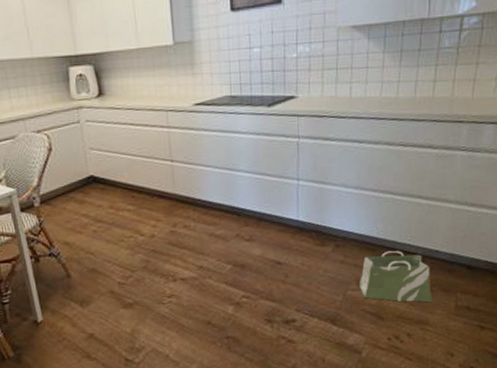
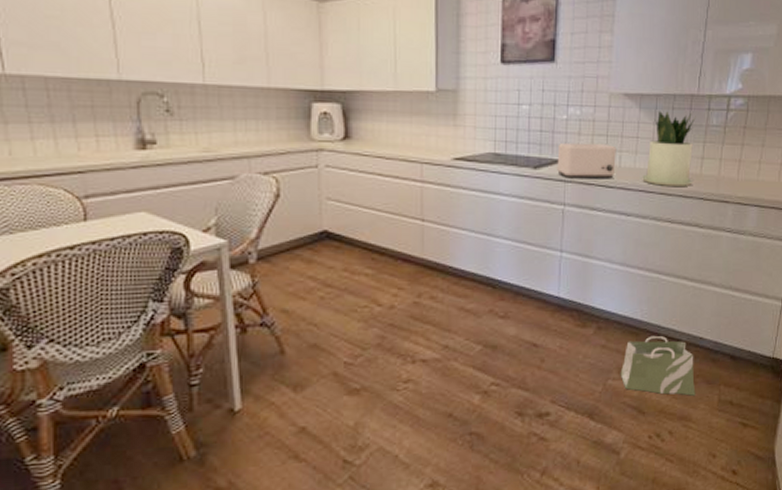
toaster: none [289,76,347,113] -> present [557,142,616,179]
planter: none [373,37,427,113] -> present [642,111,696,188]

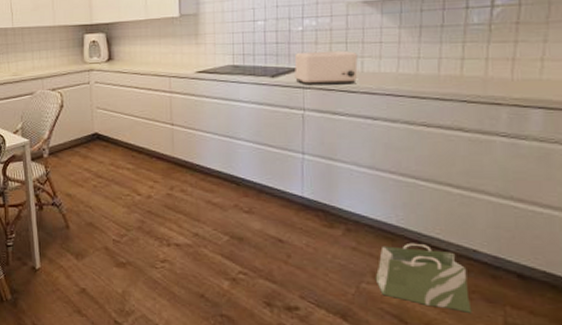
planter: present [642,111,696,188] -> none [389,13,452,91]

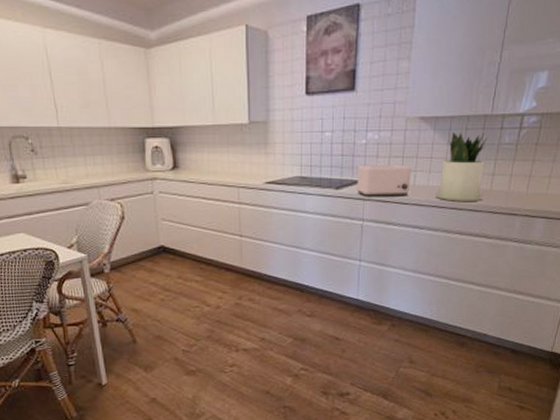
grocery bag: present [375,242,472,313] -> none [410,332,478,383]
planter: none [389,13,452,91] -> present [435,132,489,203]

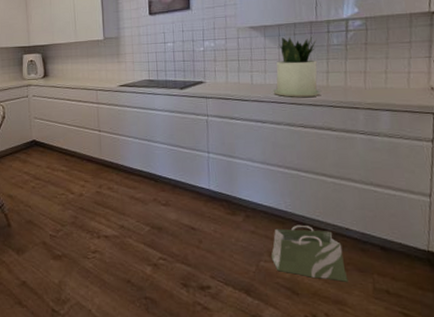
toaster: present [357,164,411,197] -> none [198,66,249,96]
grocery bag: none [410,332,478,383] -> present [271,224,348,282]

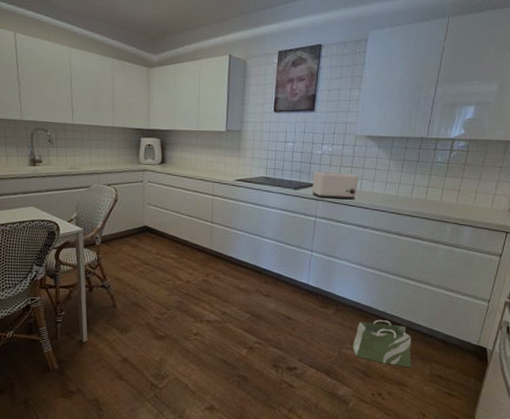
toaster: none [198,66,249,96] -> present [312,171,359,200]
planter: present [273,36,321,98] -> none [378,150,424,209]

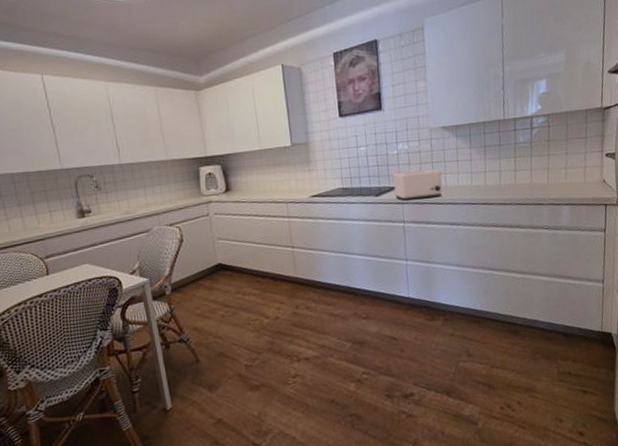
grocery bag: present [352,319,412,368] -> none [468,322,537,371]

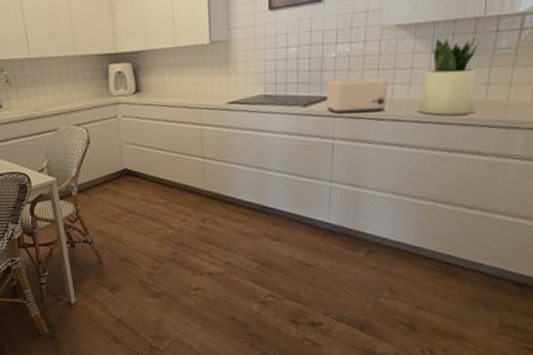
planter: none [466,134,510,198] -> present [416,36,481,116]

